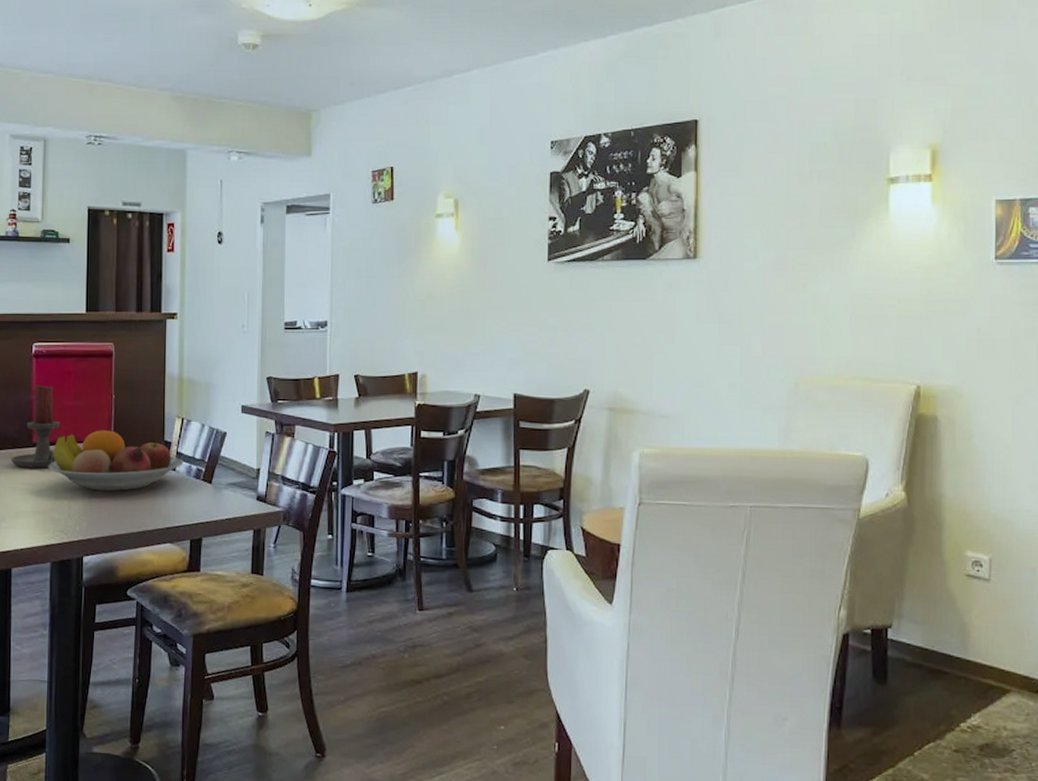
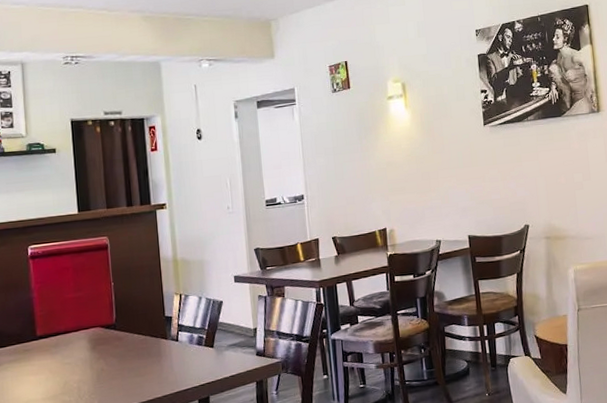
candle holder: present [11,384,60,468] -> none [16,282,63,360]
fruit bowl: present [48,430,184,492] -> none [54,314,185,370]

